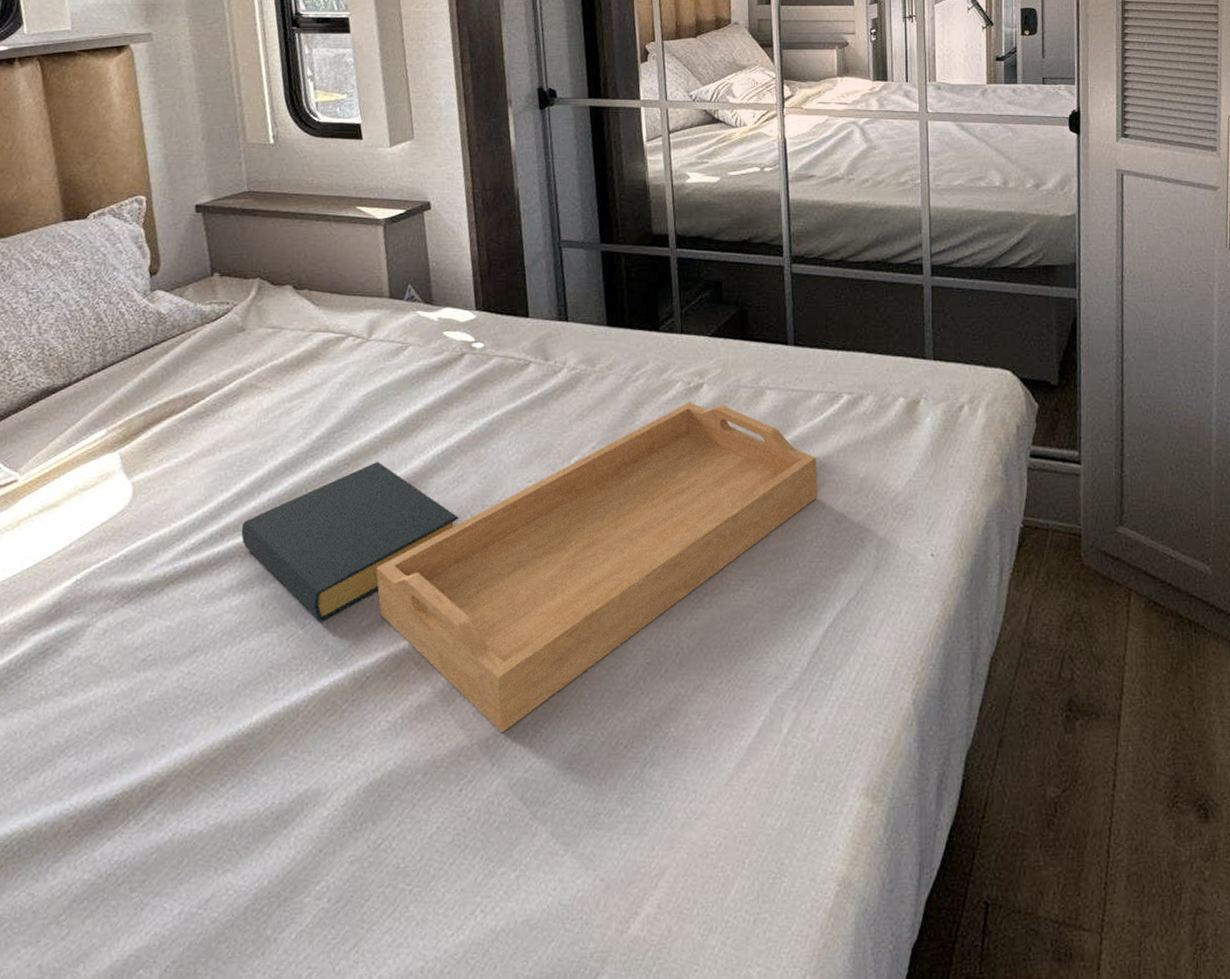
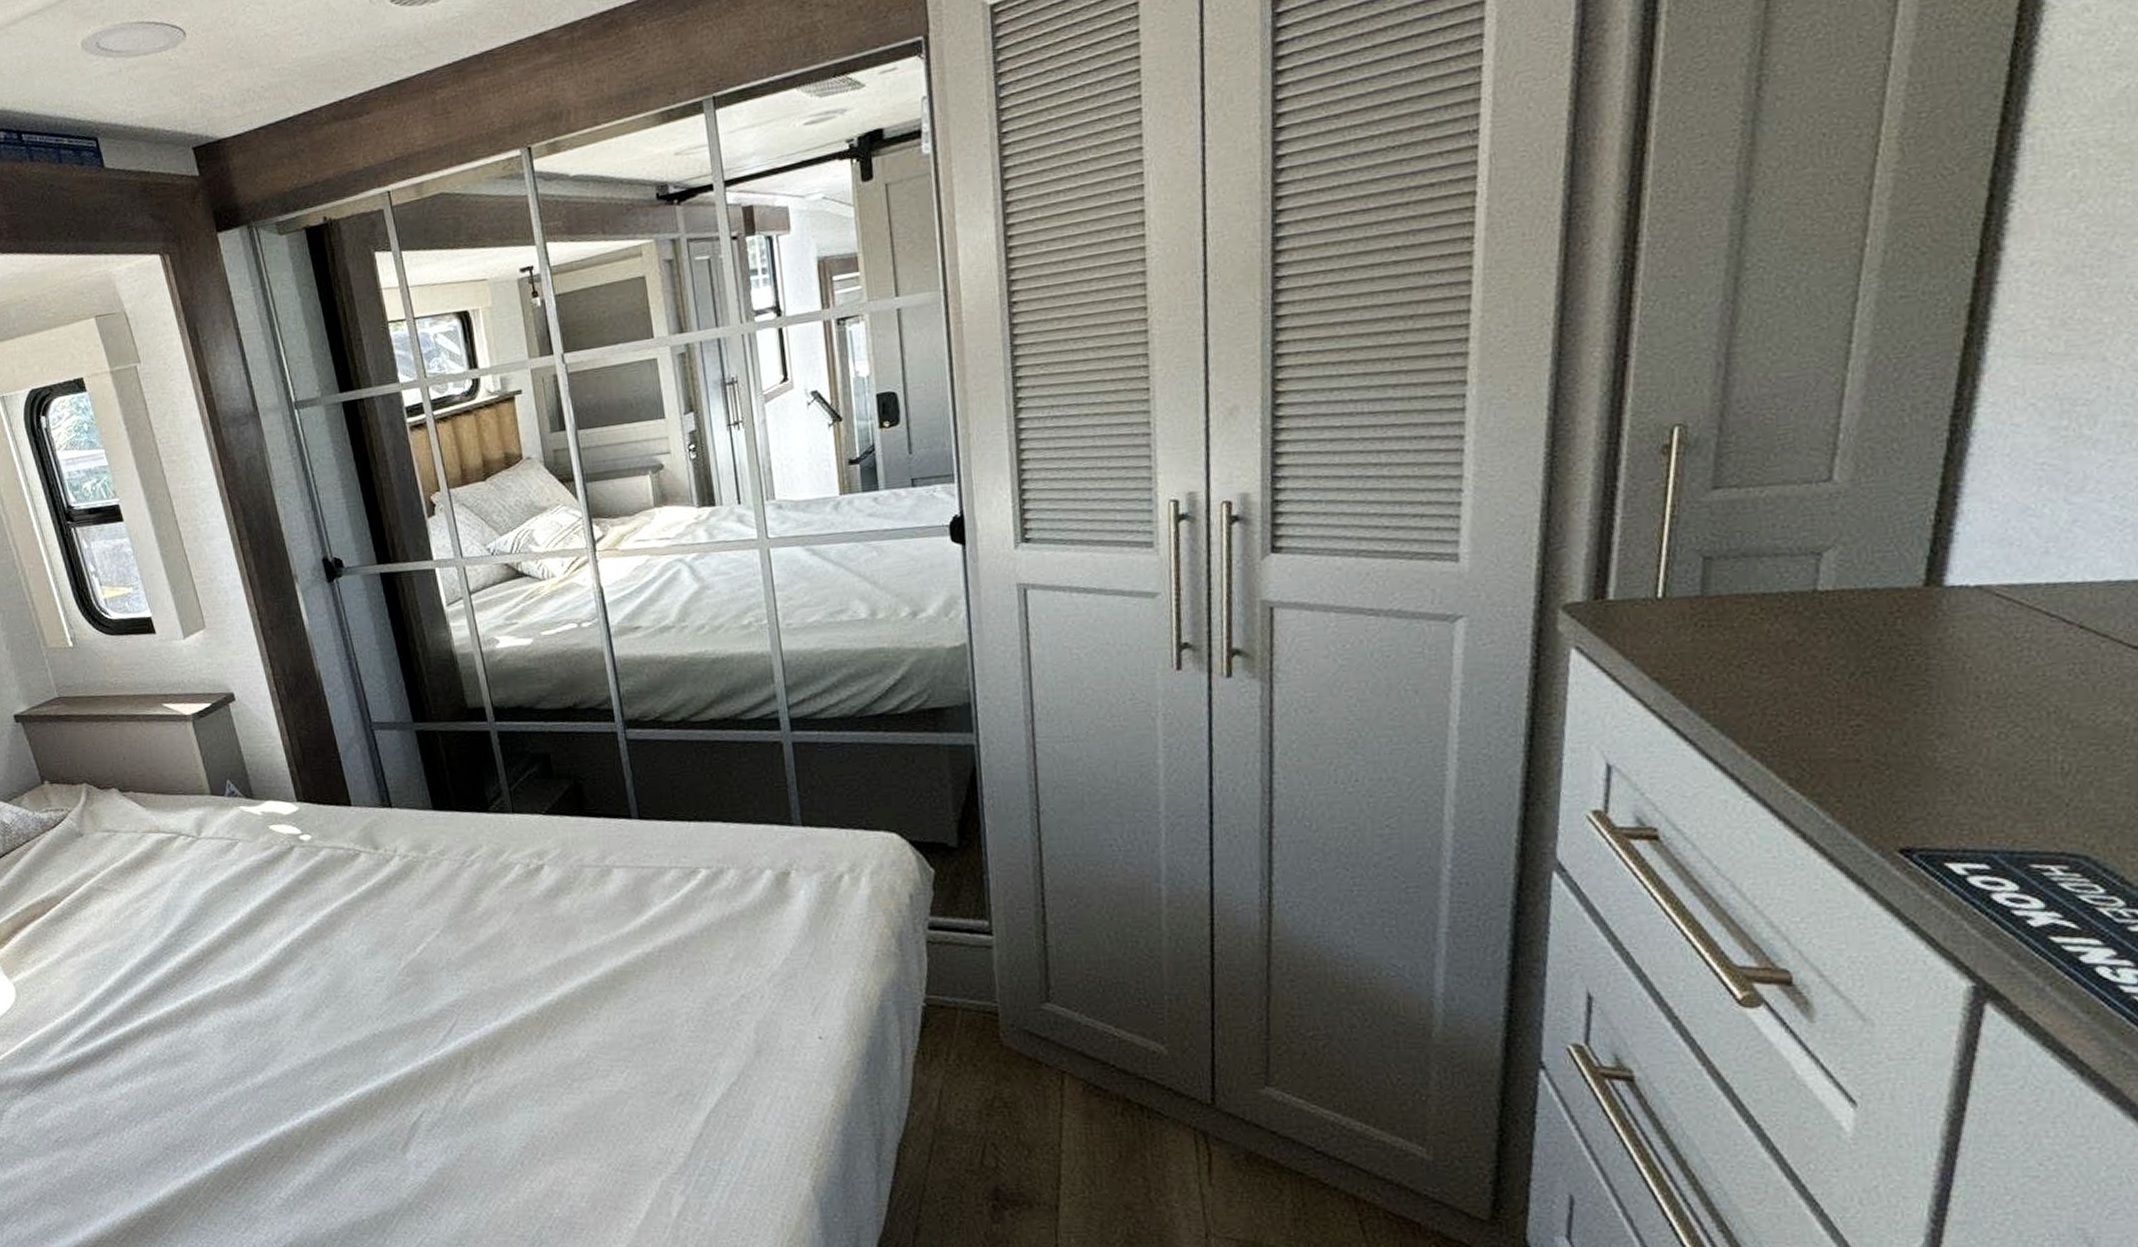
hardback book: present [241,461,460,622] -> none [116,956,316,1107]
serving tray: present [376,402,818,734] -> none [245,884,684,1211]

